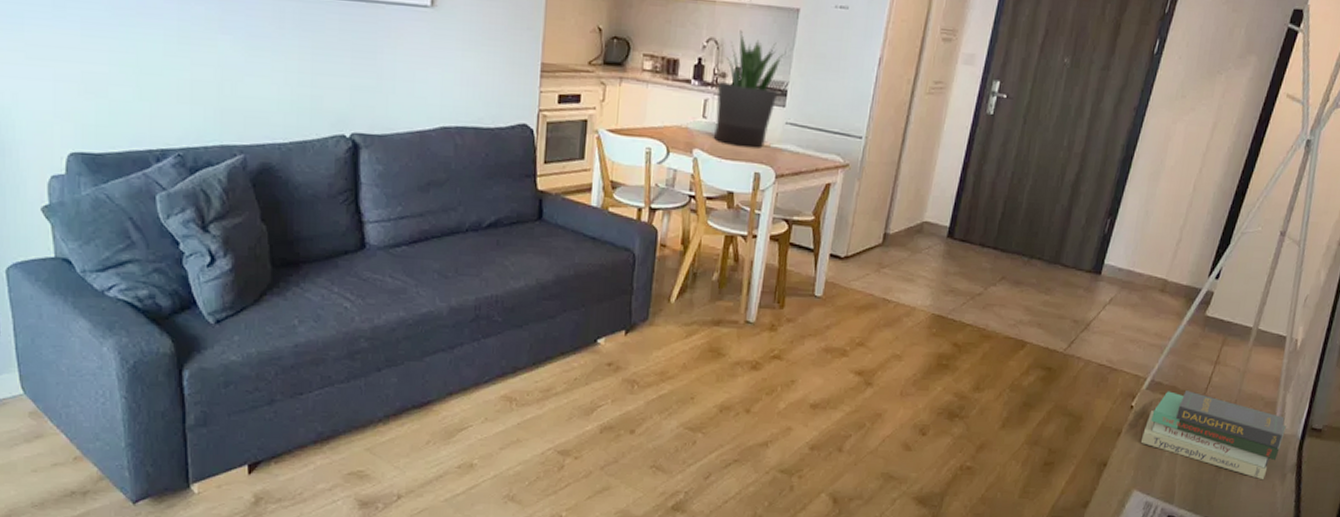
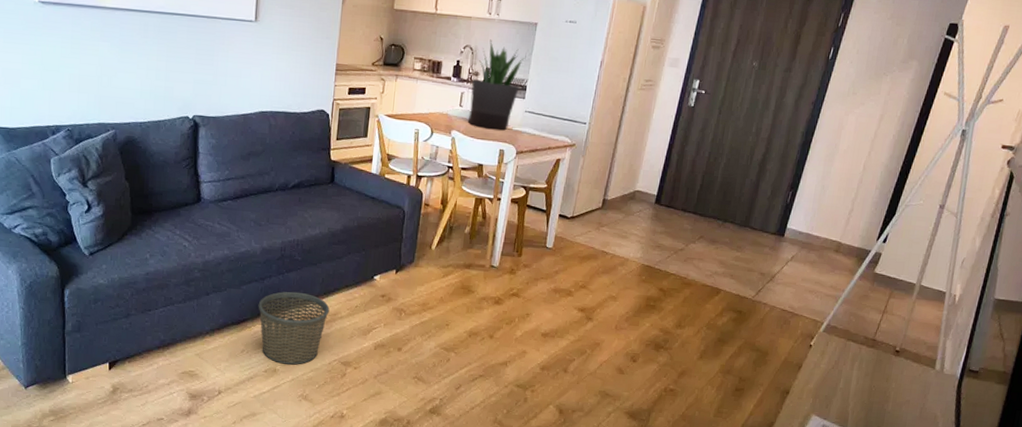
basket: none [446,362,541,457] -> present [258,291,330,365]
books: present [1140,390,1286,480] -> none [818,334,946,412]

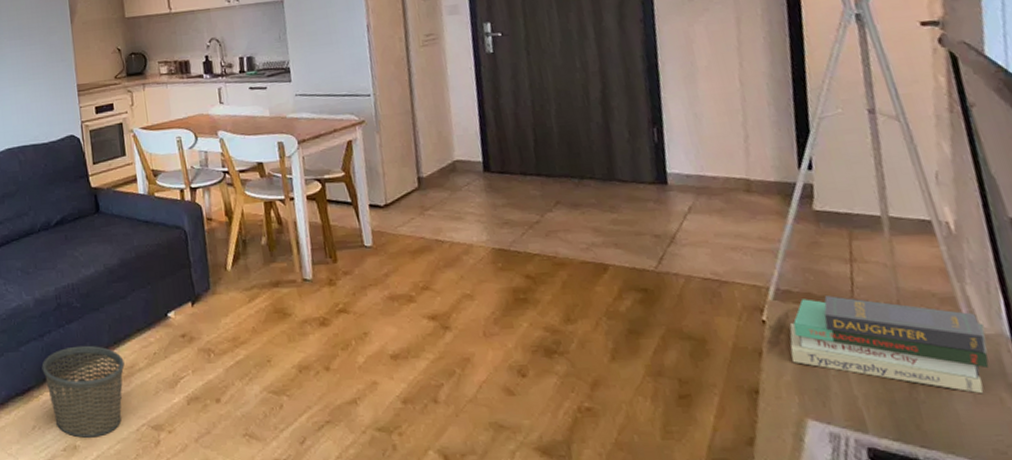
planter: present [468,39,525,132] -> none [227,27,282,124]
books: none [818,334,946,412] -> present [789,295,990,394]

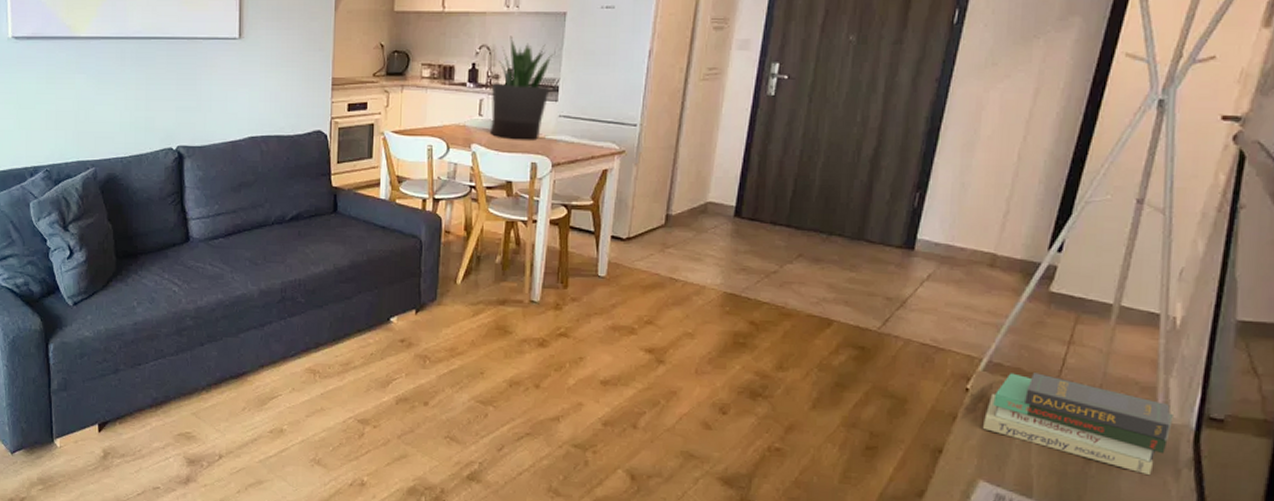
basket: present [41,345,125,438] -> none [258,338,340,424]
planter: none [227,27,282,124] -> present [491,36,554,142]

